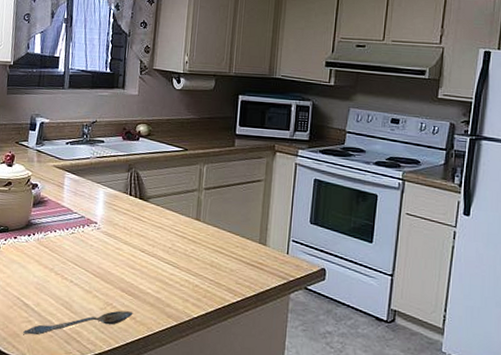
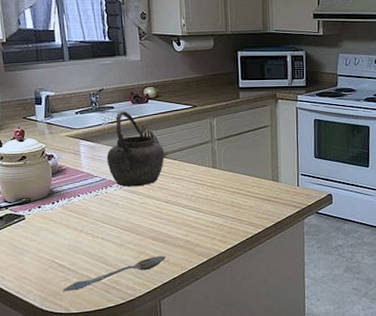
kettle: none [88,147,148,230] -> present [106,111,164,187]

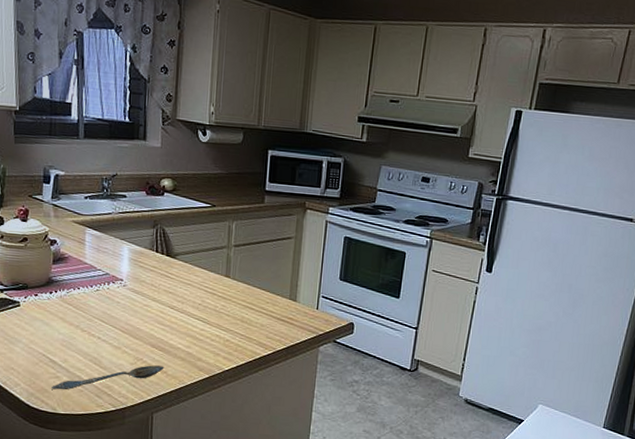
kettle: present [106,111,164,187] -> none [112,202,175,287]

